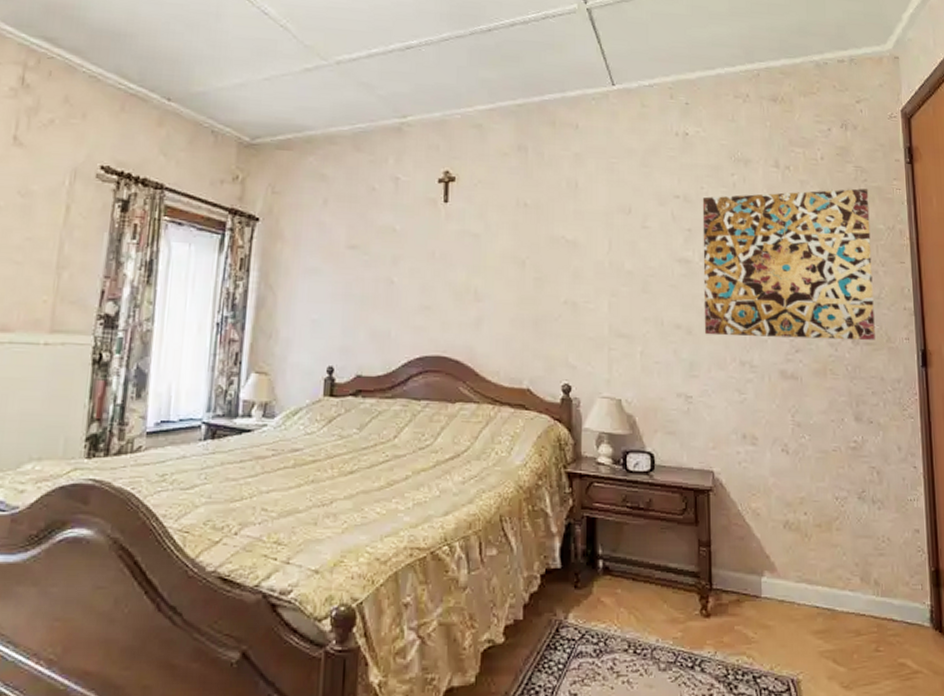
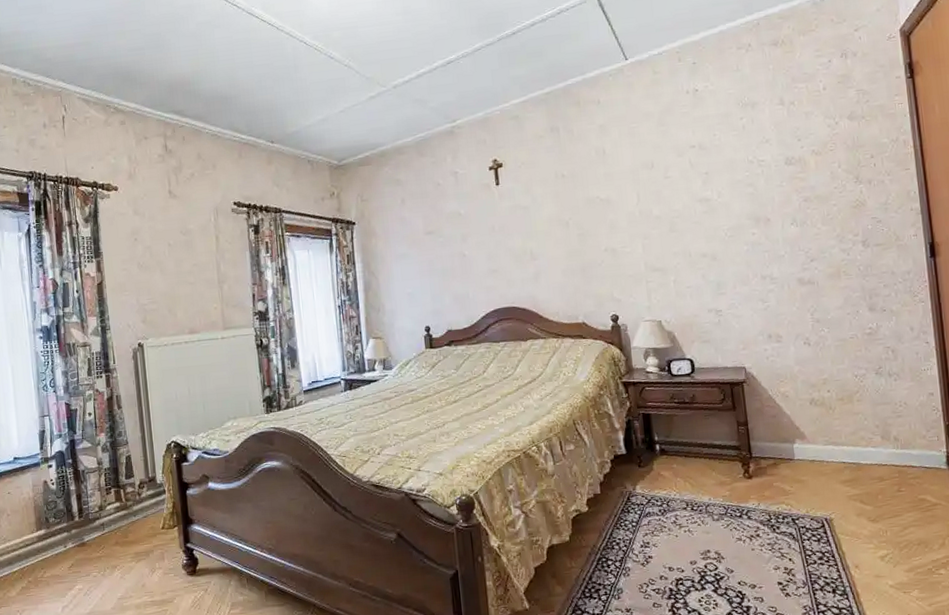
wall art: present [702,188,875,341] -> none [716,108,885,259]

